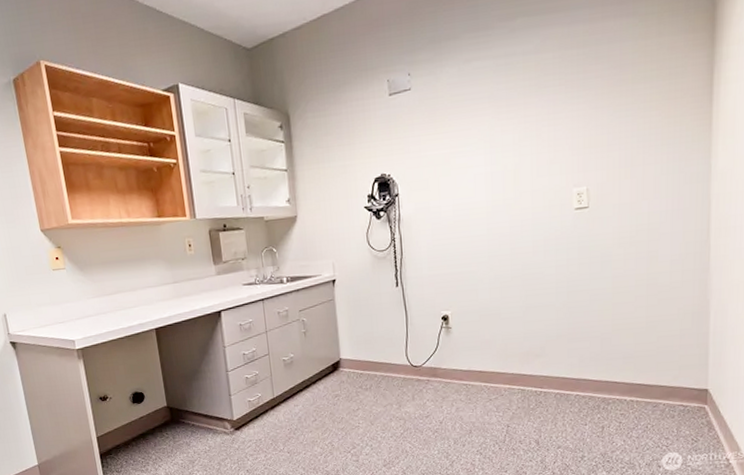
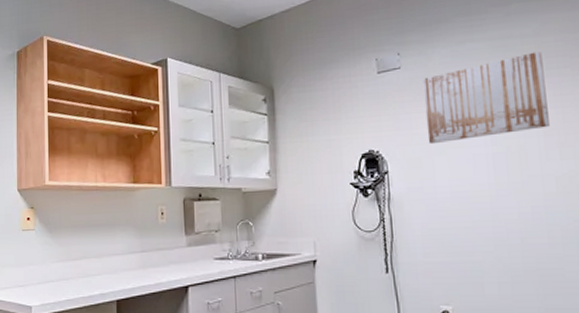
wall art: none [431,69,542,166] -> present [423,51,550,145]

